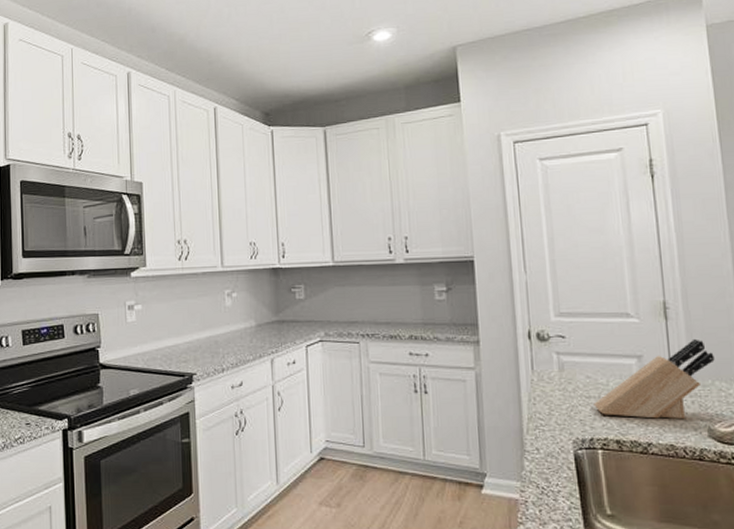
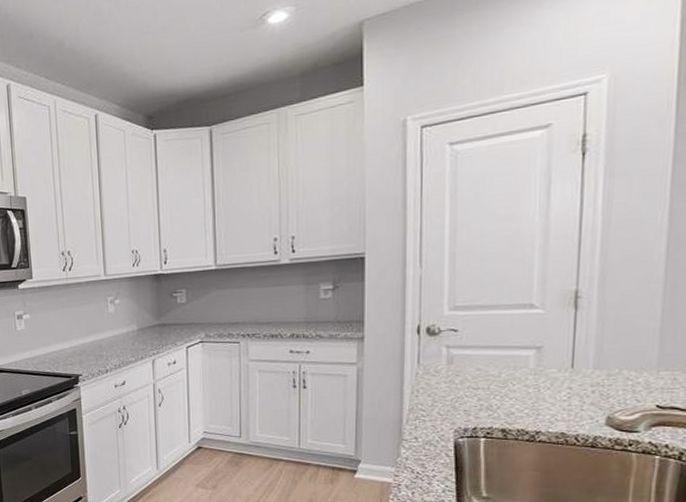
knife block: present [594,338,715,420] -> none [481,327,627,409]

